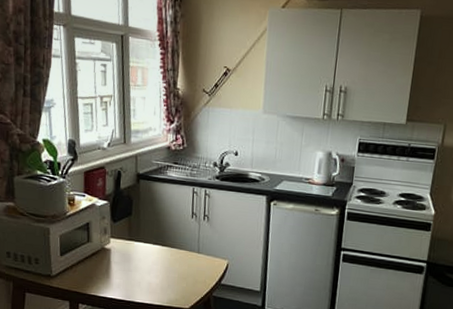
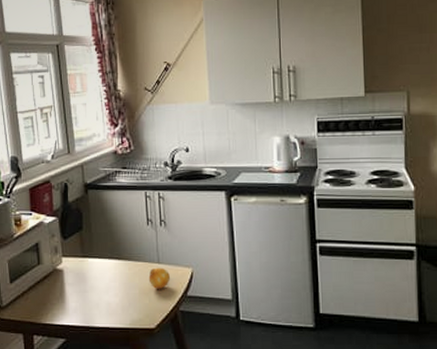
fruit: none [188,256,207,276] -> present [148,267,170,289]

